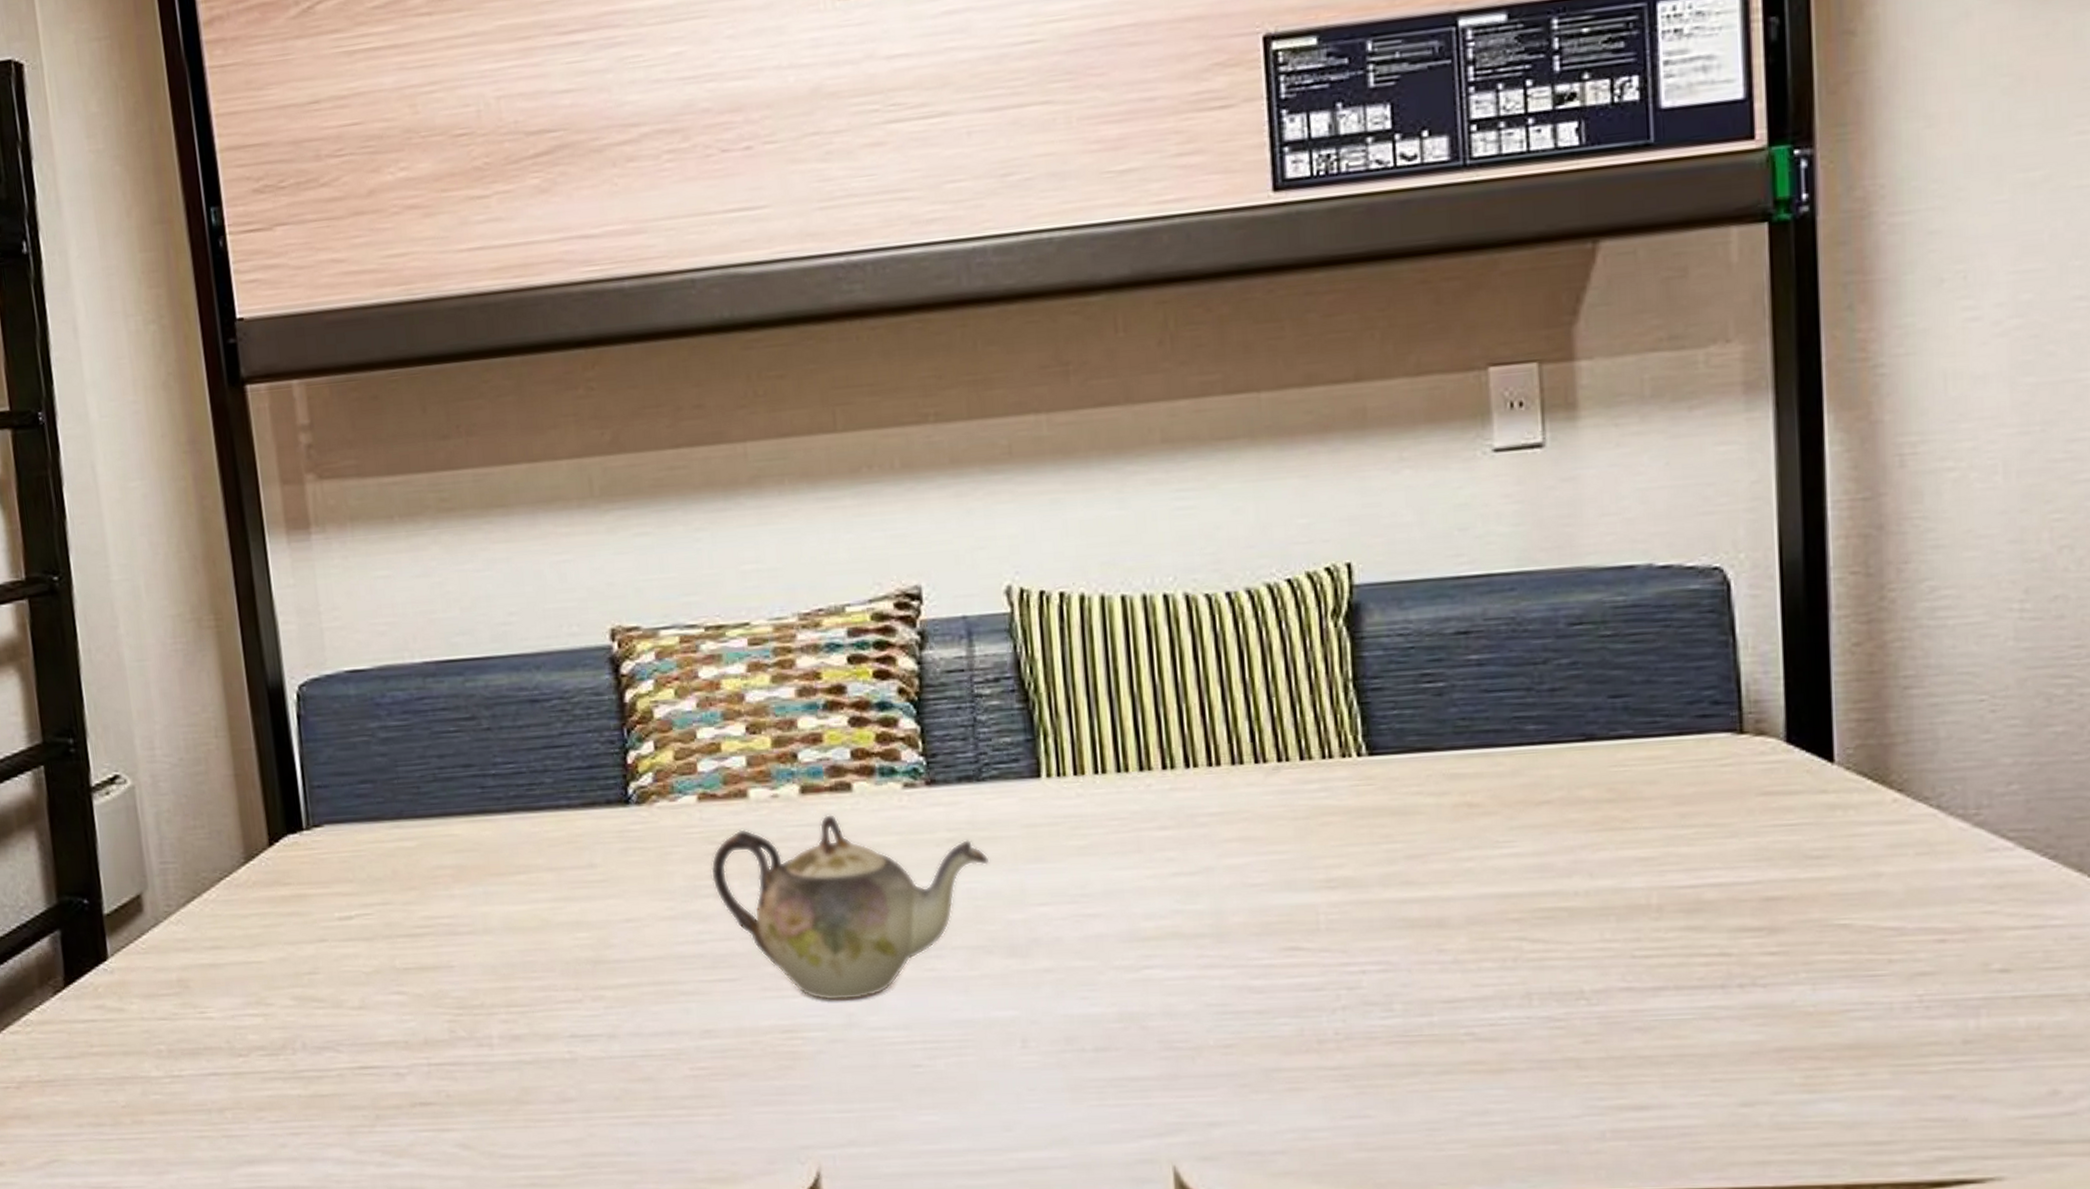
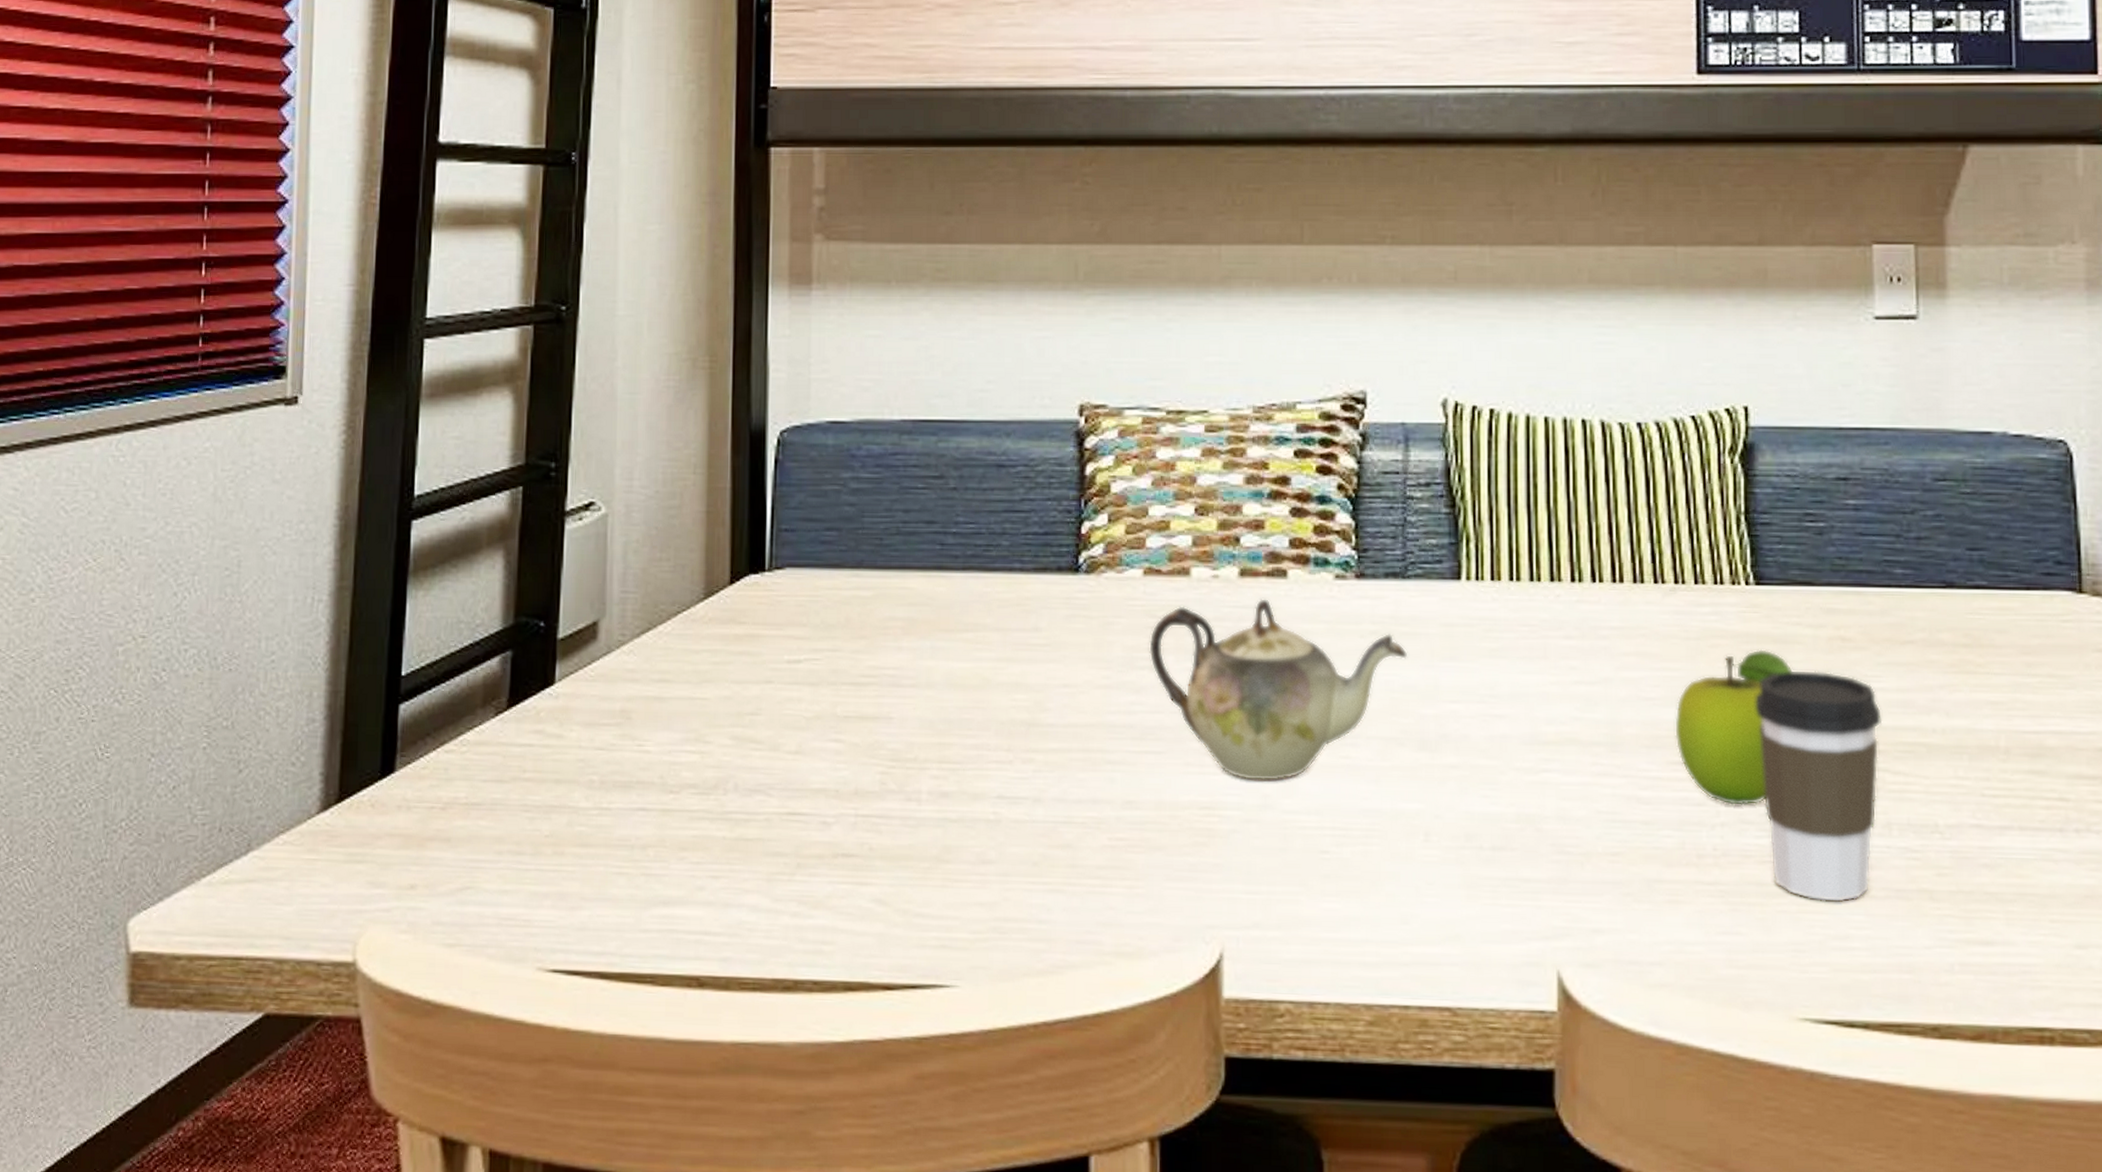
fruit: none [1285,823,1416,988] -> present [1675,649,1794,806]
coffee cup: none [1373,840,1518,1079] -> present [1755,669,1883,903]

